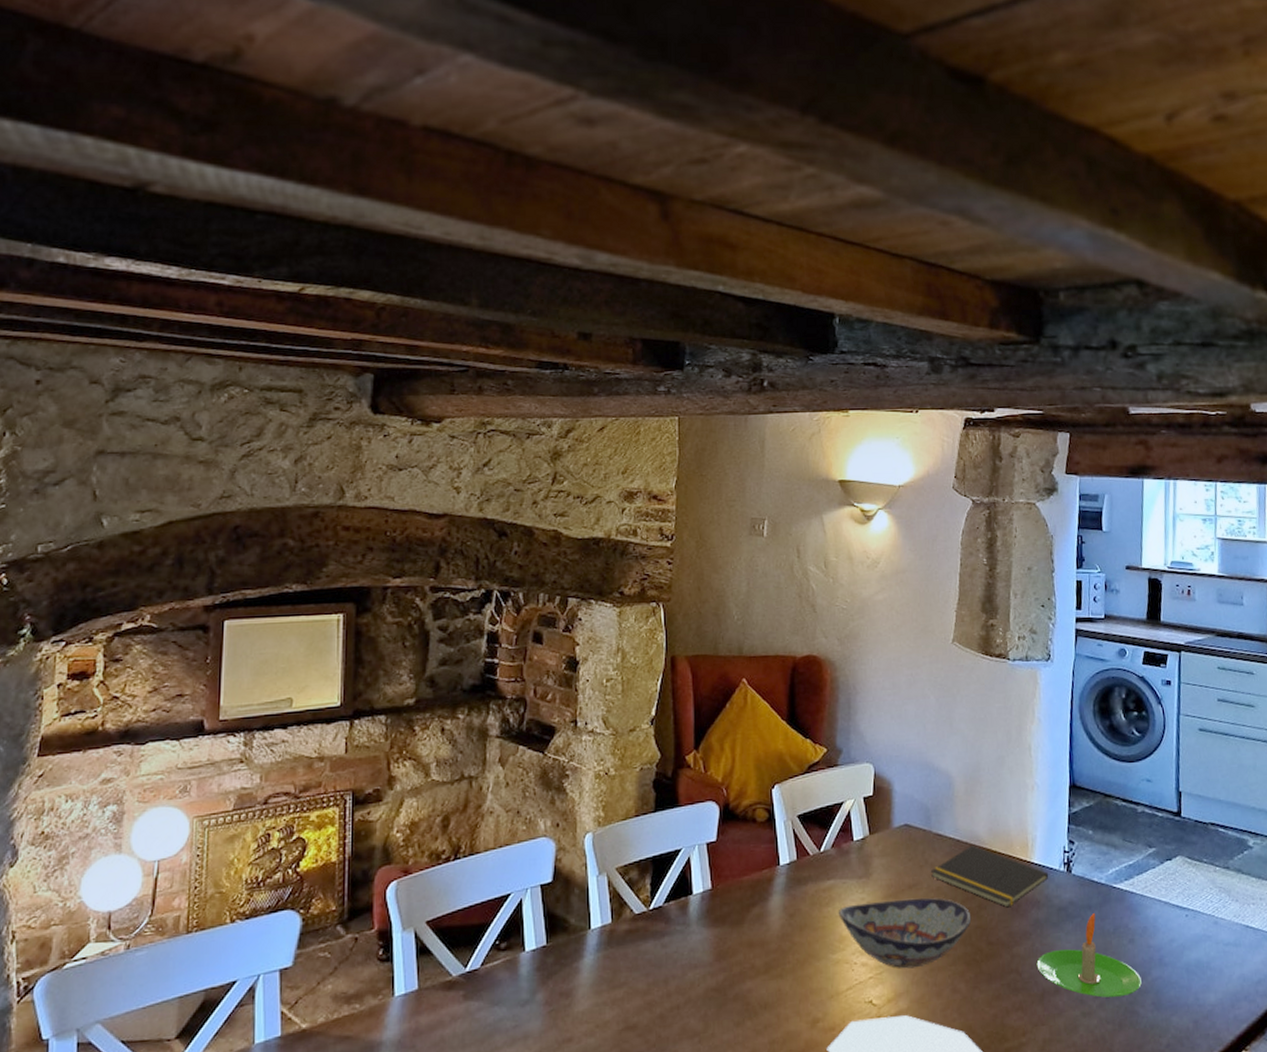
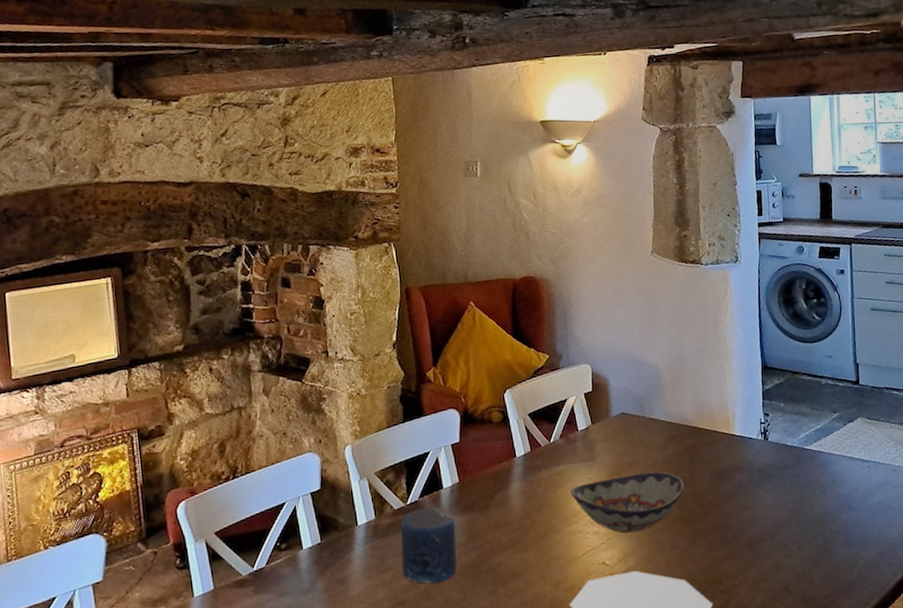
candle: none [636,915,703,1007] -> present [400,507,457,584]
notepad: present [931,844,1049,908] -> none [647,424,749,475]
candle: present [1036,912,1142,998] -> none [743,471,834,541]

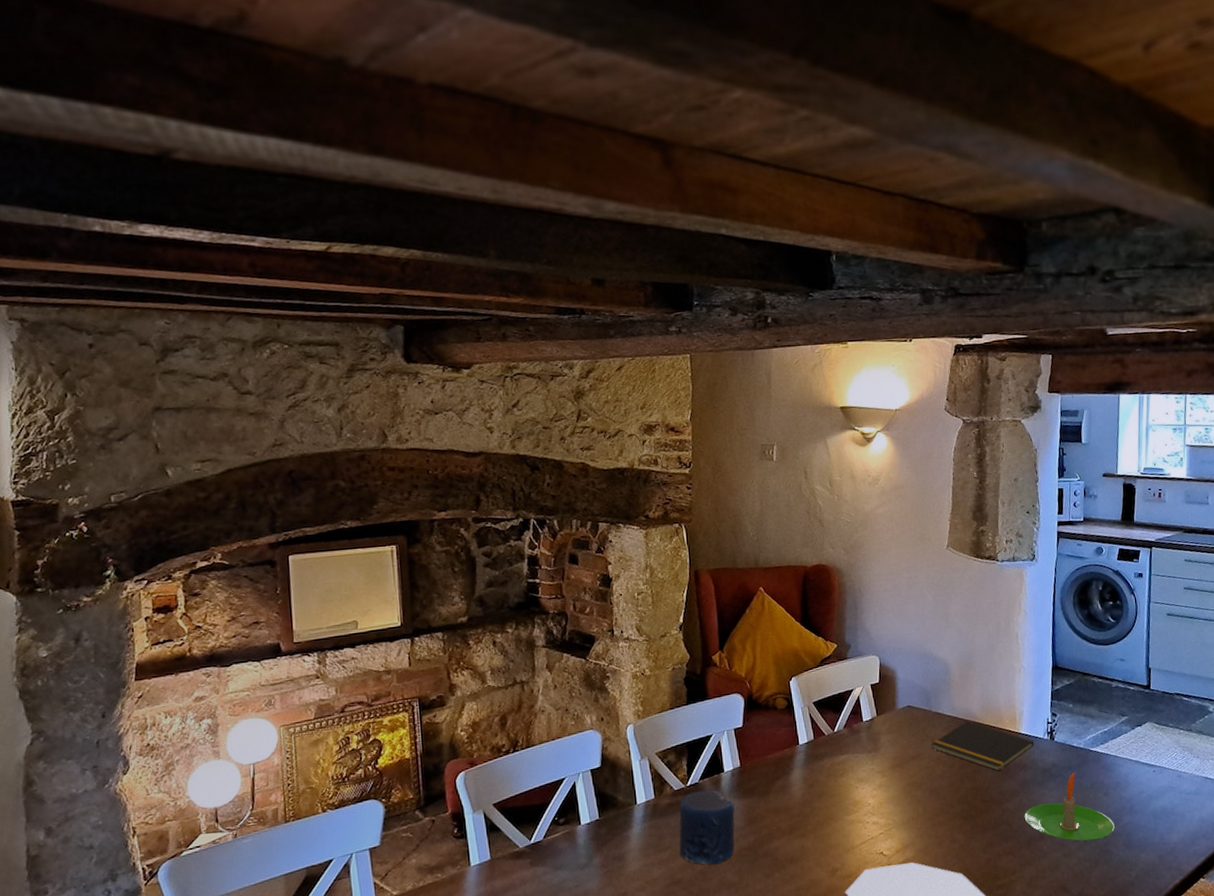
decorative bowl: present [569,471,685,533] -> none [851,766,968,825]
notepad: none [647,424,749,475] -> present [932,720,1035,772]
candle: none [743,471,834,541] -> present [1024,772,1115,841]

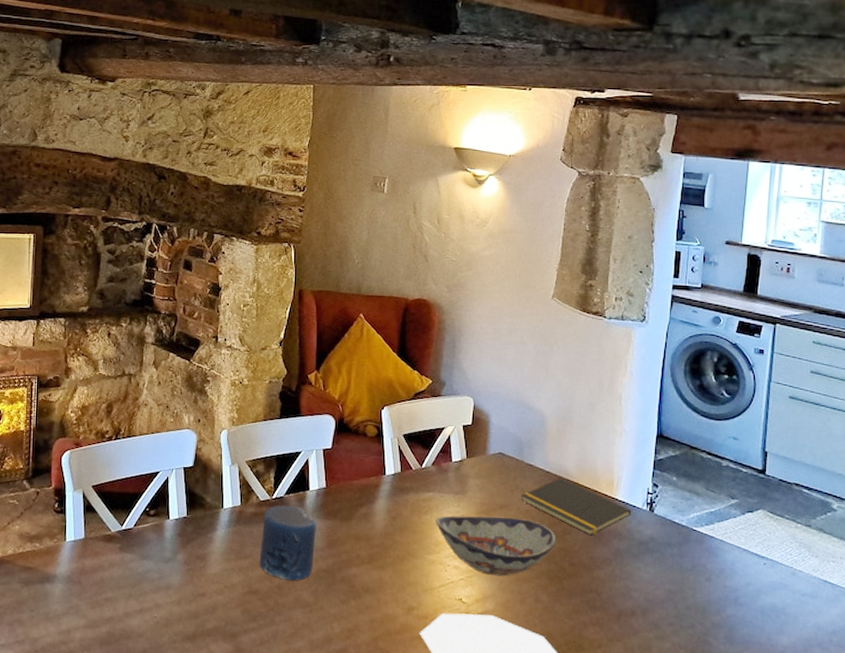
decorative bowl: none [851,766,968,825] -> present [435,515,556,577]
candle: present [1024,772,1115,841] -> none [615,550,716,627]

